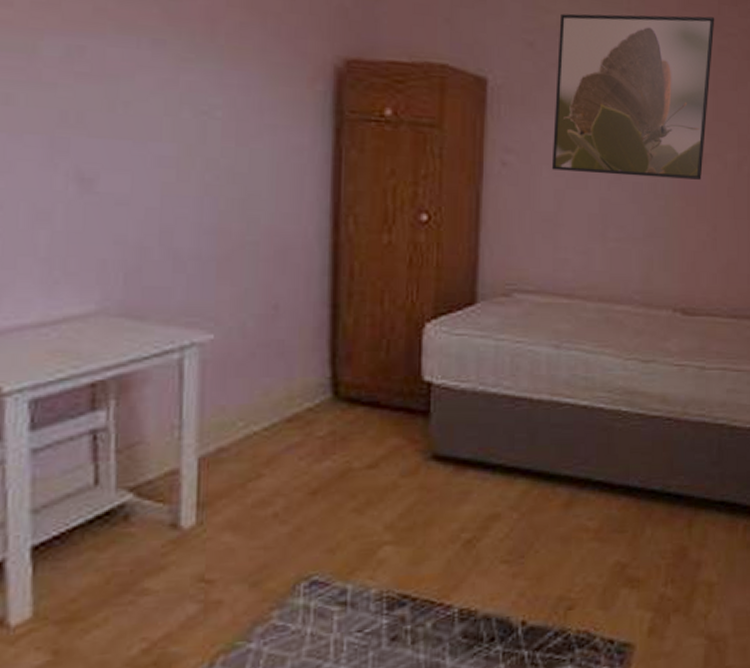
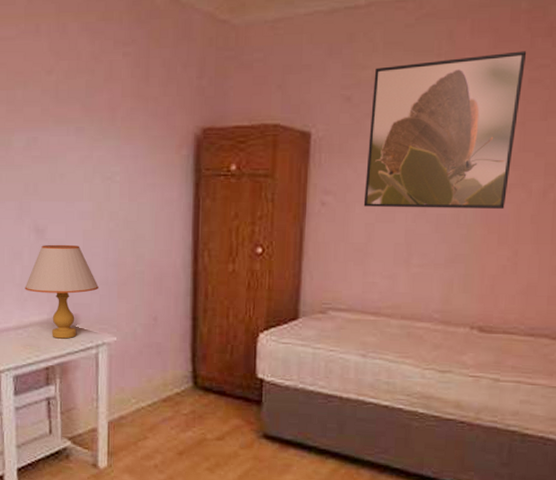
table lamp: none [55,200,185,339] -> present [25,244,99,339]

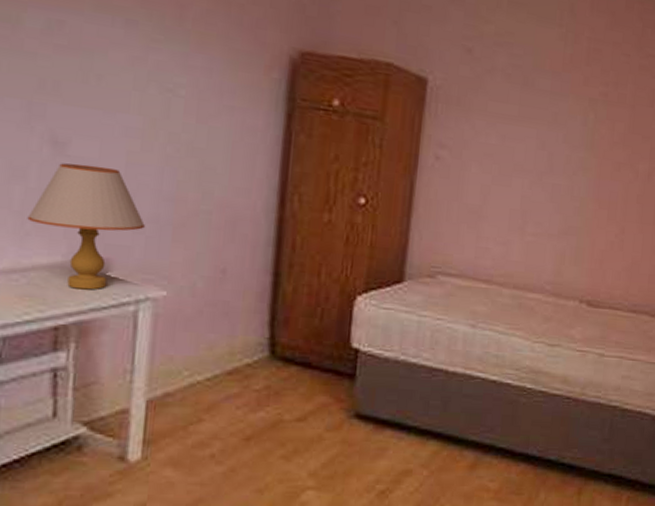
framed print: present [363,51,527,209] -> none [480,24,639,186]

